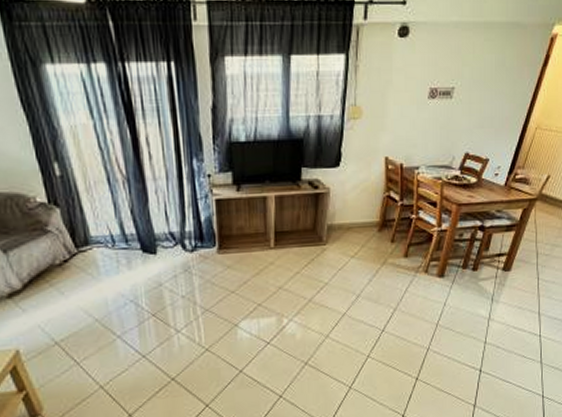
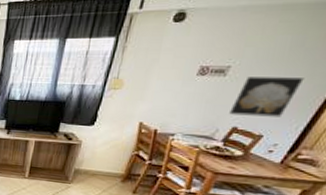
wall art: none [461,98,510,140] -> present [229,77,305,117]

